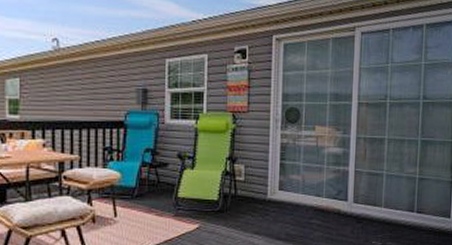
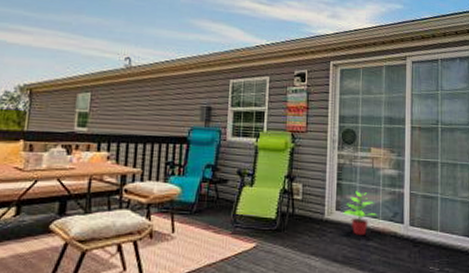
potted plant: none [285,170,321,213] -> present [342,191,377,235]

